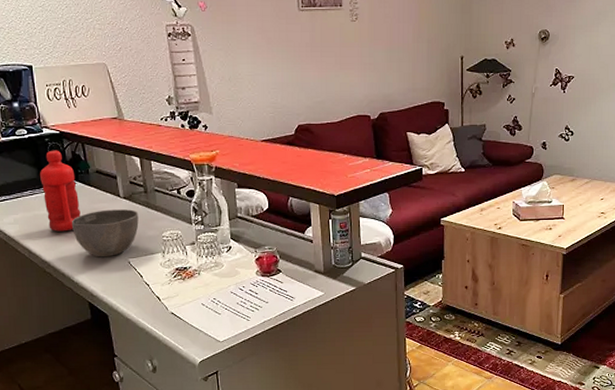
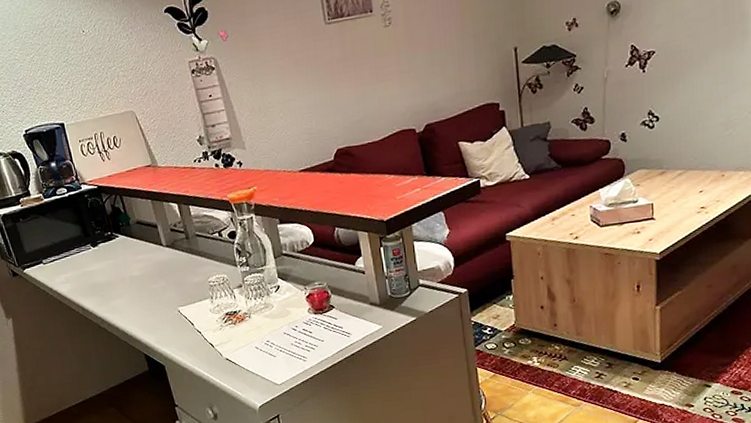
water bottle: present [40,150,81,232] -> none [83,205,127,287]
bowl: present [71,209,139,258] -> none [118,257,185,309]

